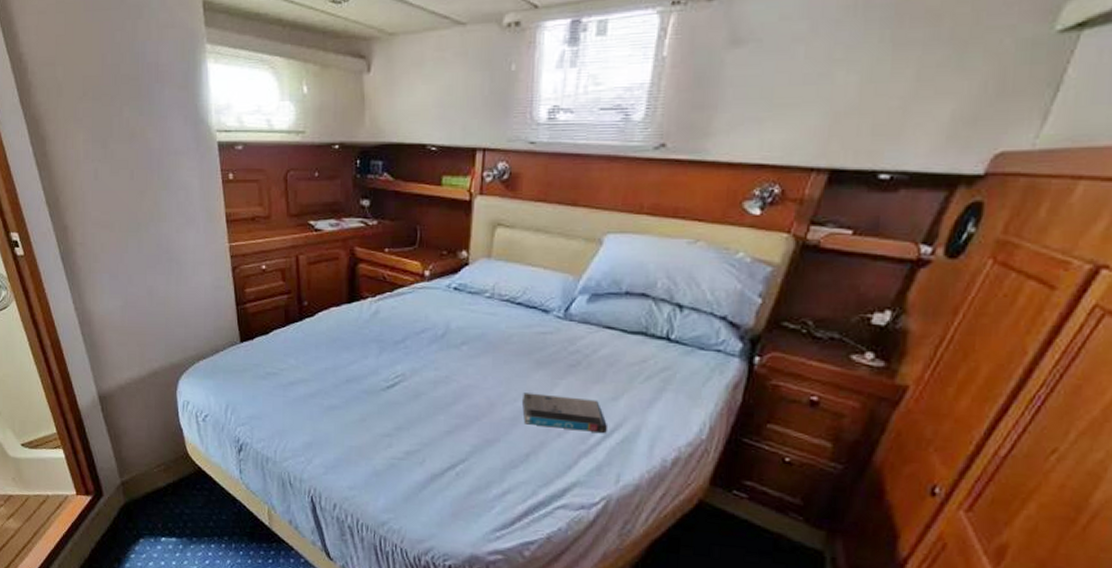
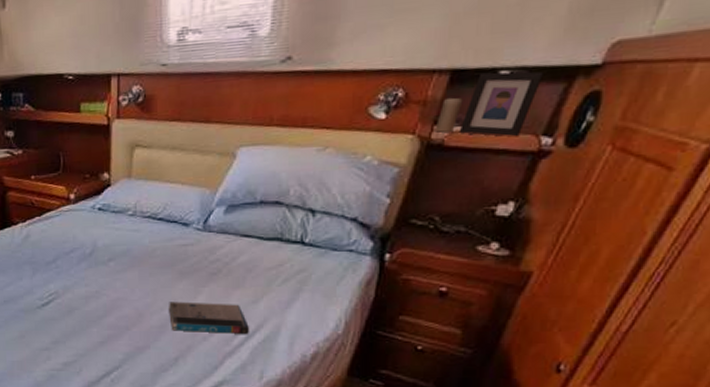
candle: none [811,198,841,235] -> present [435,97,463,133]
picture frame: none [835,175,925,244] -> present [458,71,545,137]

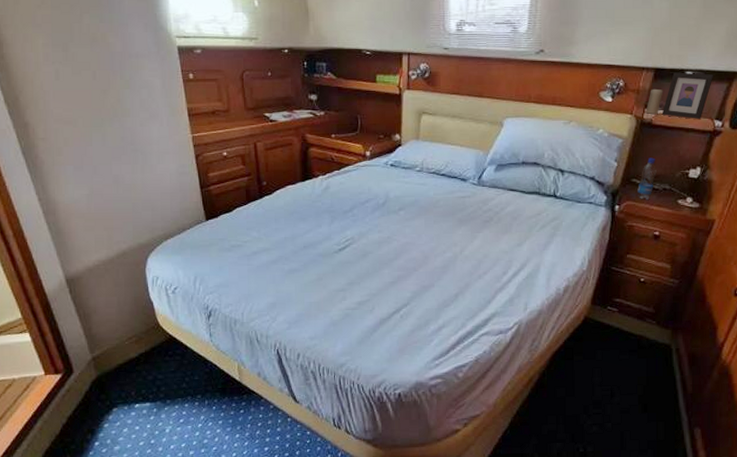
book: present [169,301,249,334] -> none [450,245,515,272]
bottle: none [416,190,447,247] -> present [636,157,657,200]

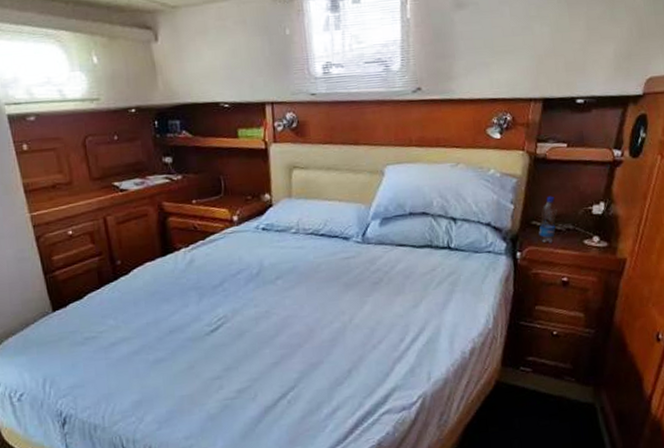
candle: present [646,88,663,115] -> none [538,120,555,149]
picture frame: present [661,72,714,120] -> none [555,100,607,151]

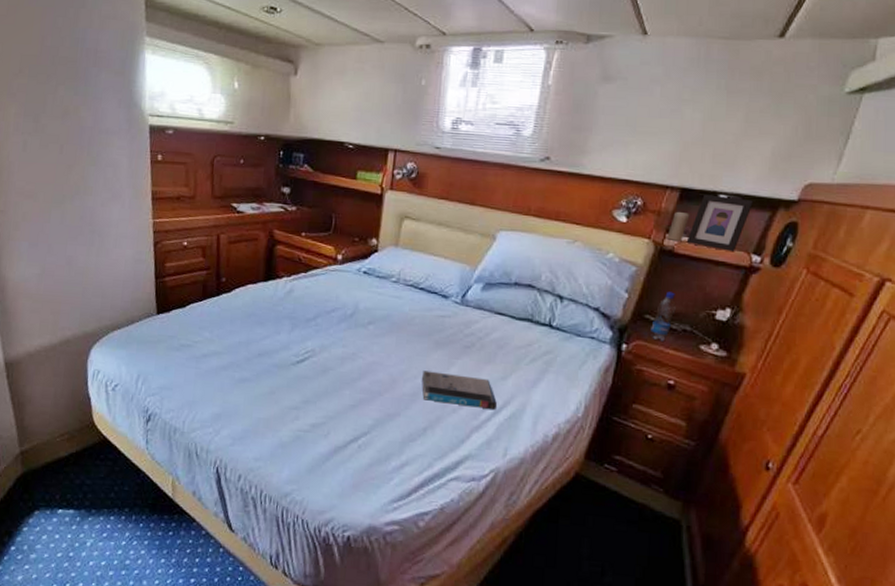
book: none [337,310,413,343] -> present [422,370,497,409]
candle: none [538,120,555,149] -> present [667,211,690,242]
picture frame: none [555,100,607,151] -> present [686,194,754,253]

